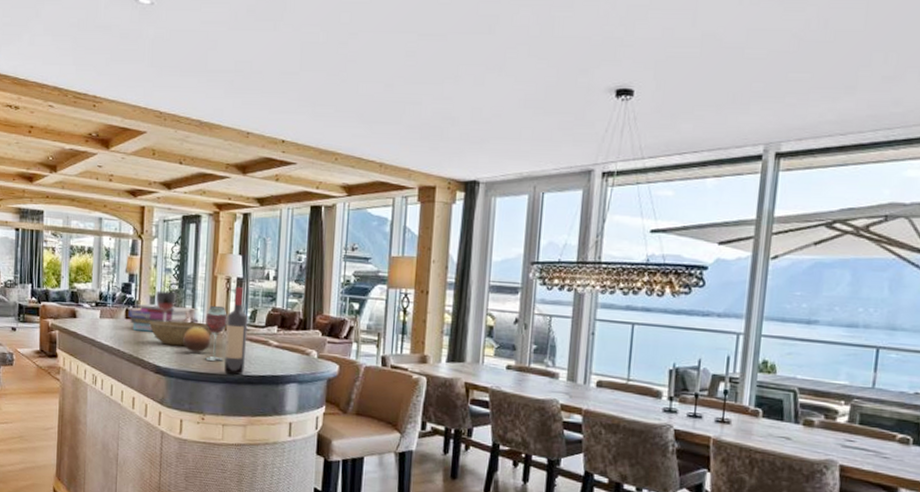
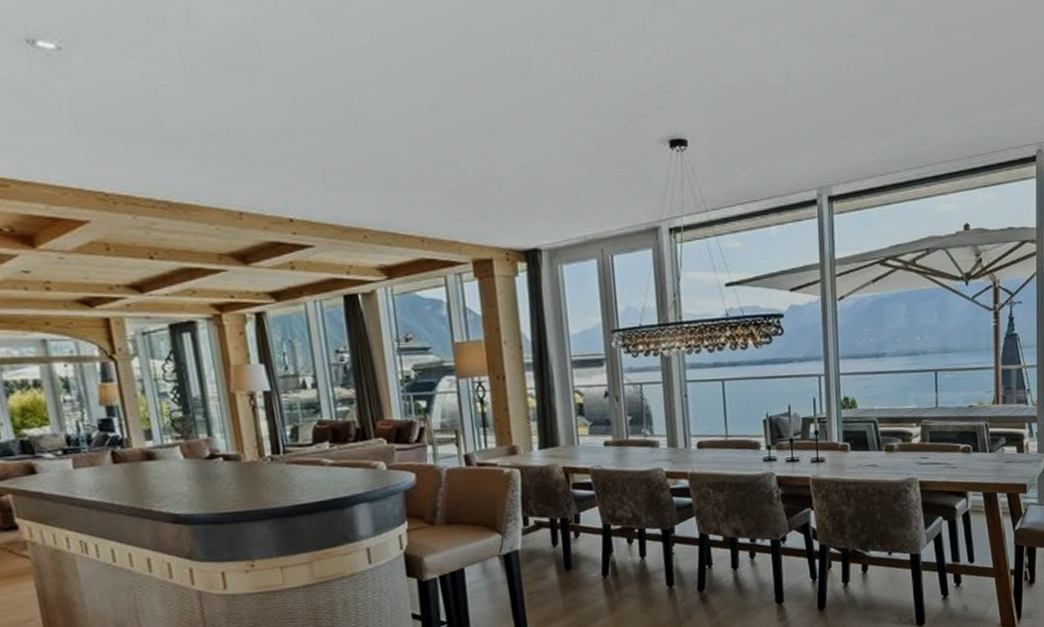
books: present [128,304,191,332] -> none [115,437,207,477]
bowl: present [149,320,213,347] -> none [150,452,244,487]
wineglass: present [155,290,177,338] -> none [151,420,183,480]
fruit: present [183,327,211,353] -> none [203,458,244,490]
wineglass: present [205,305,227,361] -> none [229,428,266,496]
wine bottle: present [224,286,248,375] -> none [259,401,296,507]

